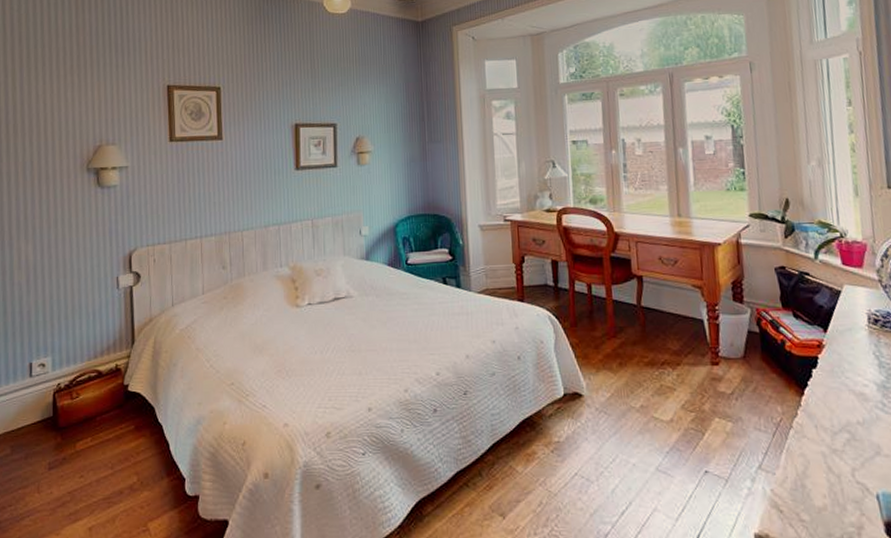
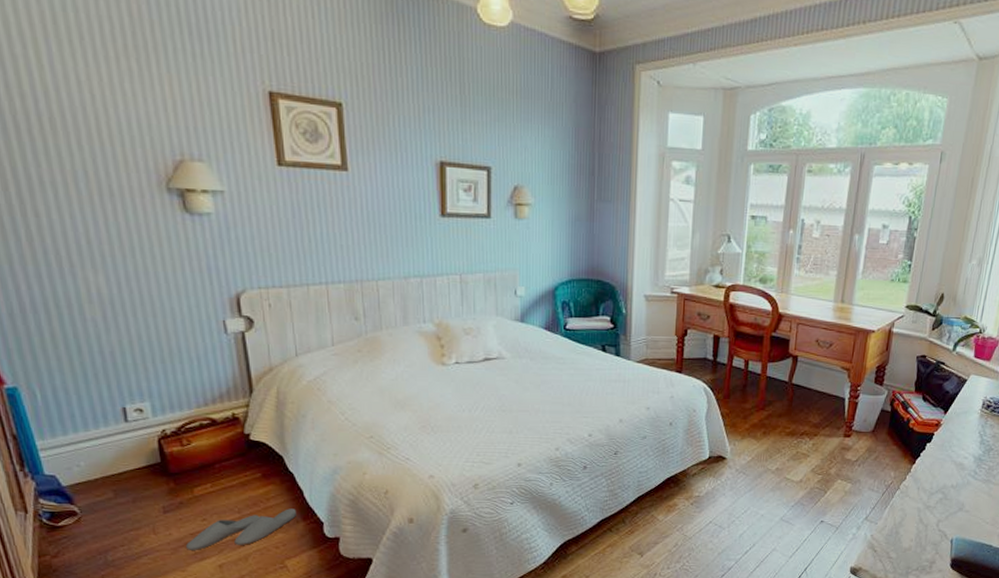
slippers: none [63,463,162,511] -> present [186,509,296,550]

